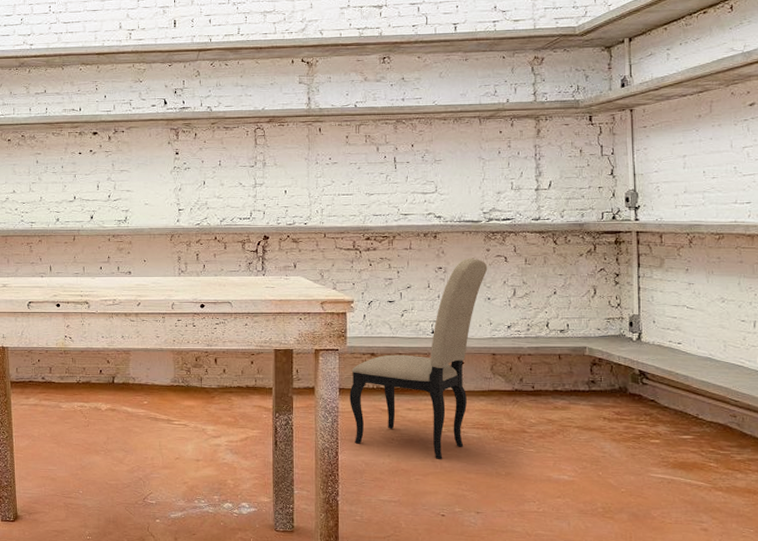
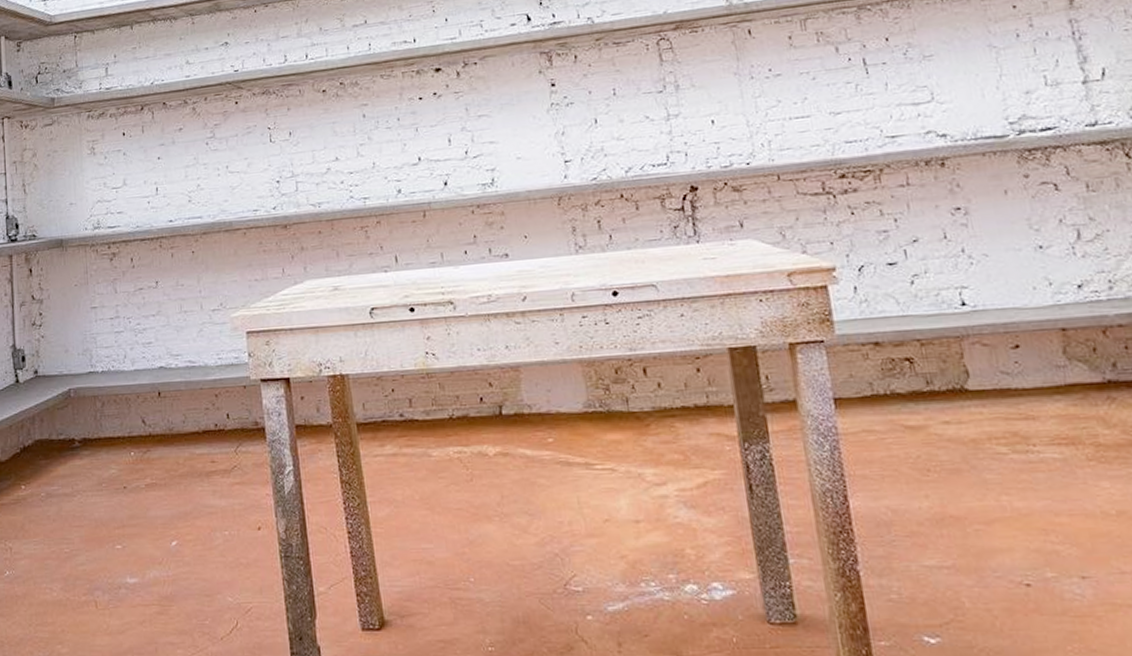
dining chair: present [349,258,488,460] -> none [848,189,1042,498]

